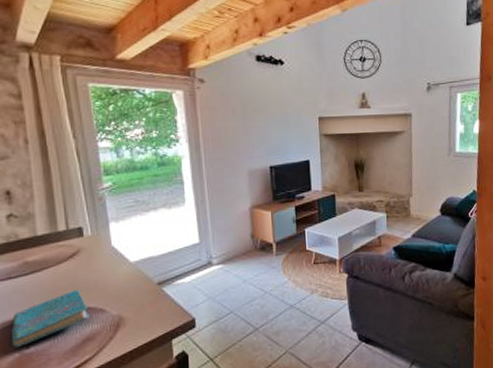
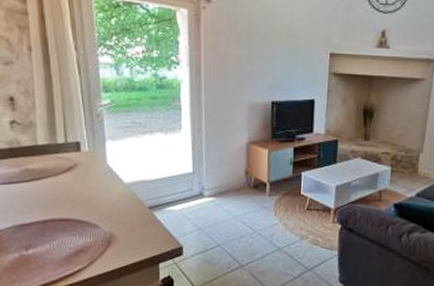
cover: present [11,290,89,348] -> none [12,202,83,249]

